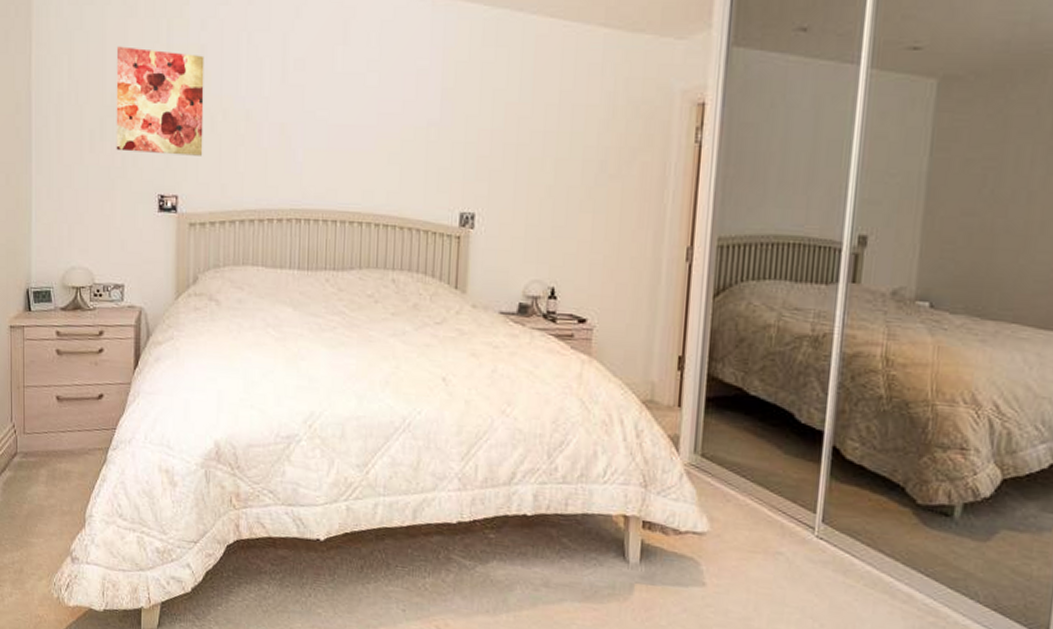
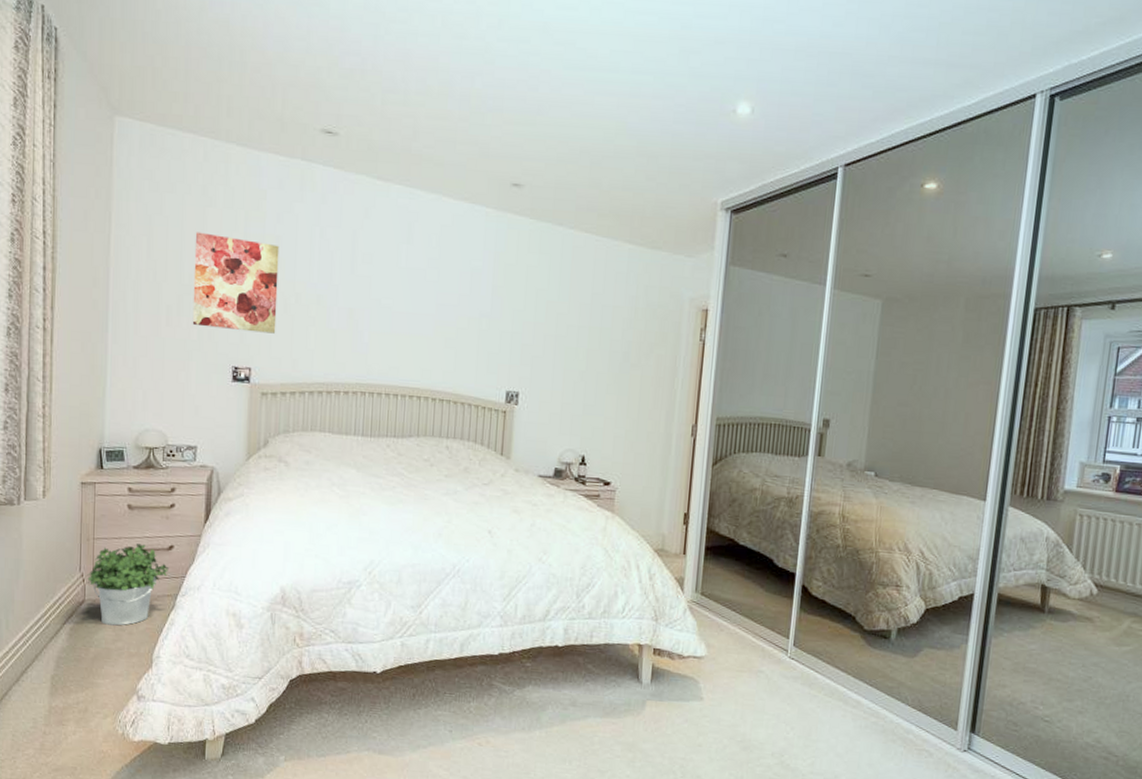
potted plant: none [18,392,100,481] -> present [87,543,170,626]

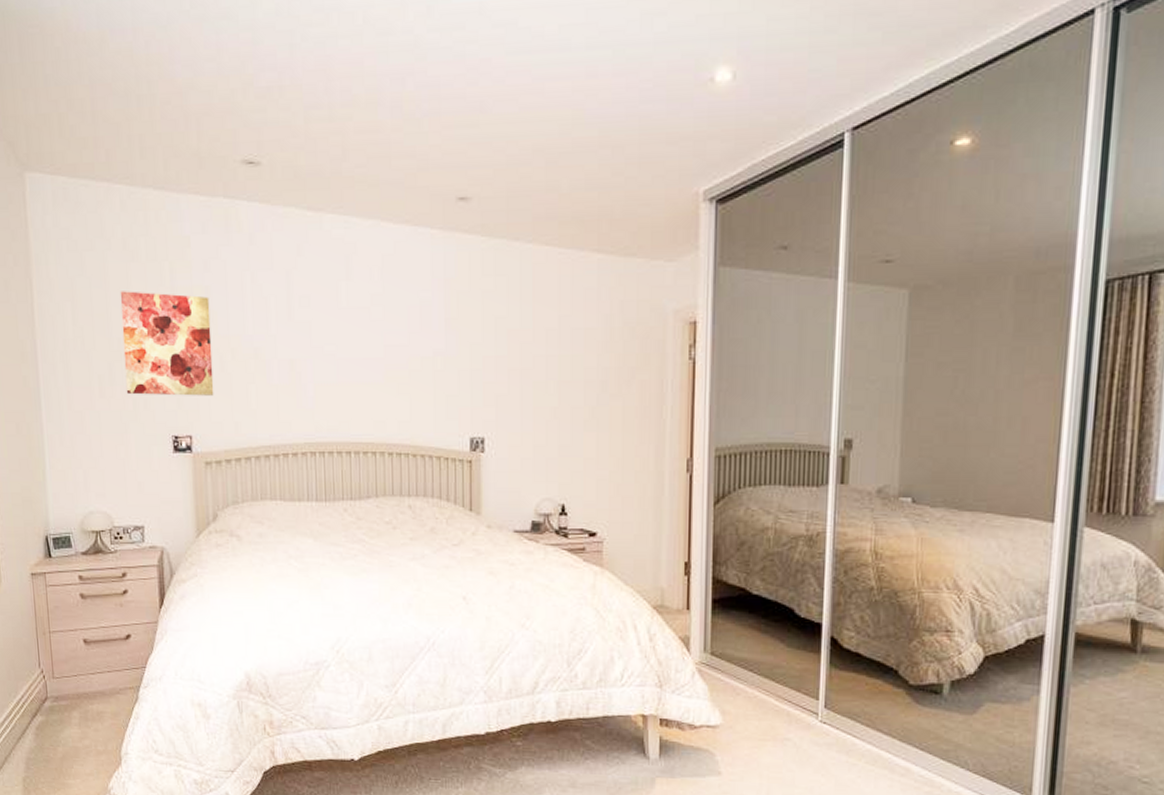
potted plant: present [87,543,170,626] -> none [47,635,129,723]

